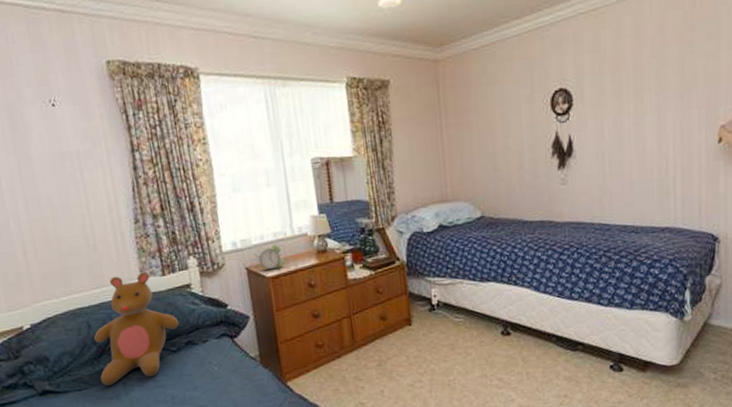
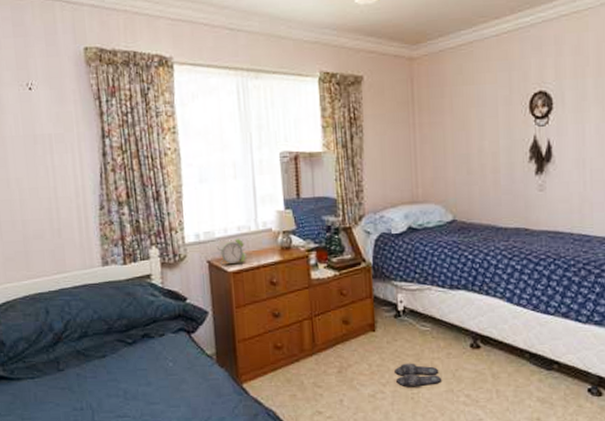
teddy bear: present [93,272,180,386] -> none [50,260,137,375]
slippers: none [431,352,475,375] -> present [395,363,441,387]

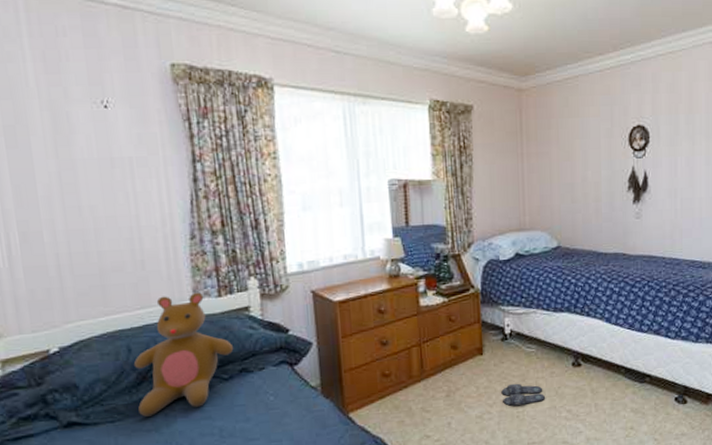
teddy bear: none [50,260,137,375] -> present [133,292,234,417]
alarm clock: present [216,238,250,266] -> none [321,267,357,296]

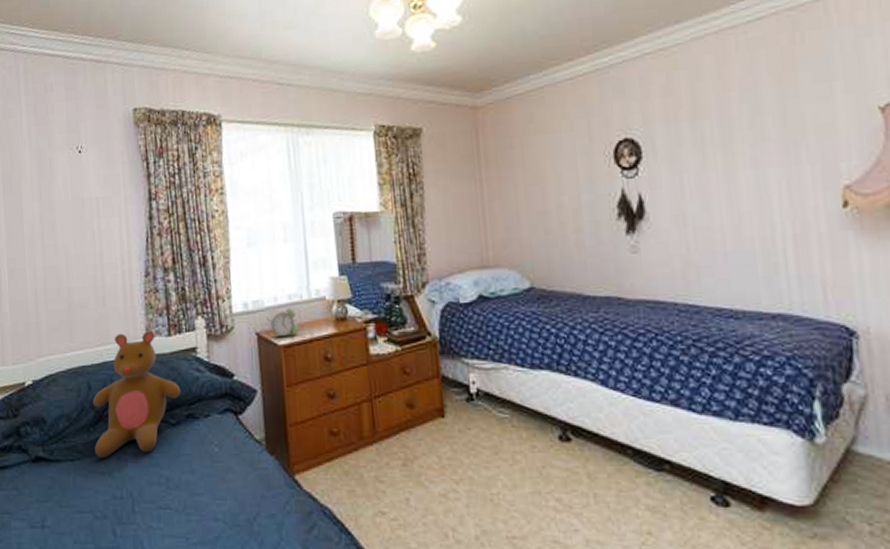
alarm clock: none [321,267,357,296] -> present [265,307,302,339]
slippers: present [501,383,545,407] -> none [469,456,525,487]

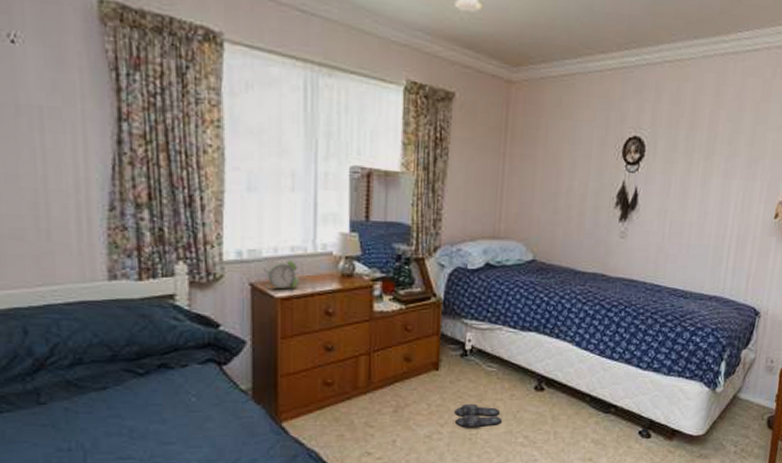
teddy bear: present [92,331,181,458] -> none [29,273,153,409]
slippers: none [469,456,525,487] -> present [455,403,502,428]

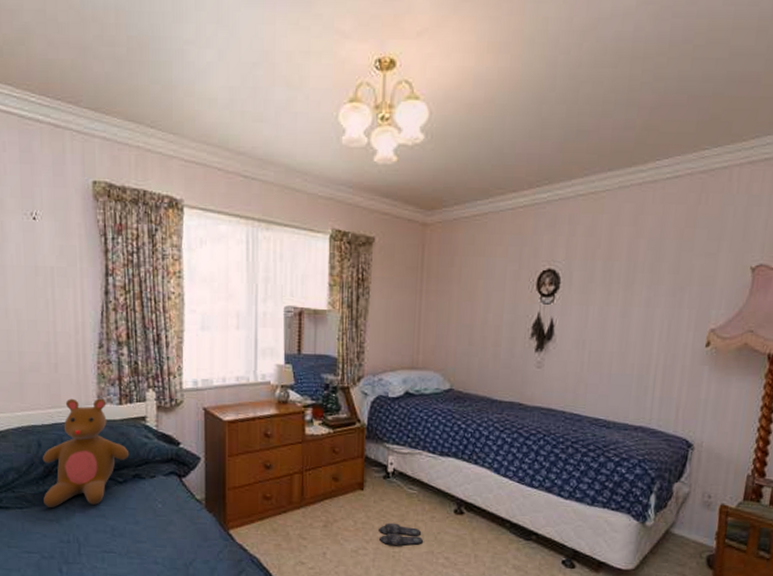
teddy bear: none [29,273,153,409] -> present [42,398,130,508]
alarm clock: present [262,260,304,291] -> none [213,388,247,415]

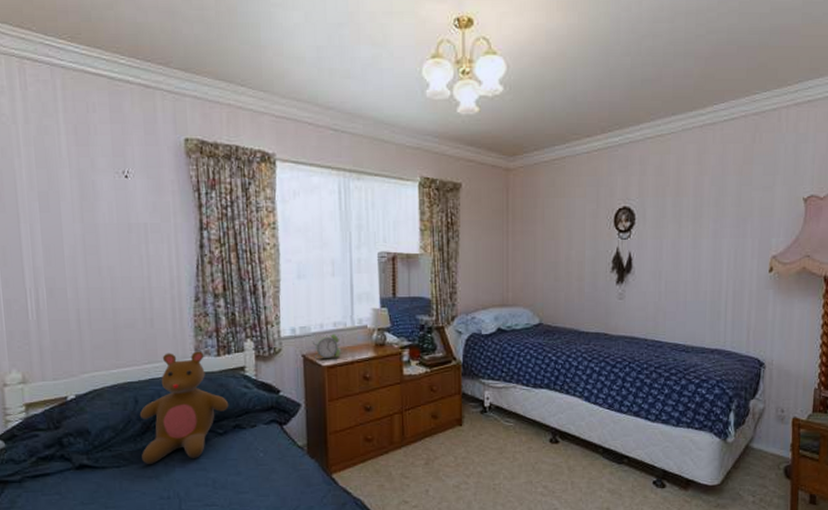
alarm clock: none [213,388,247,415] -> present [312,334,345,361]
slippers: present [379,522,423,546] -> none [479,456,521,479]

